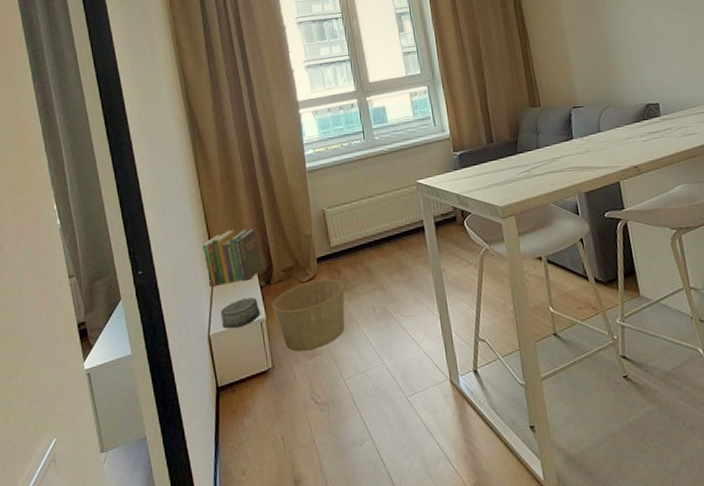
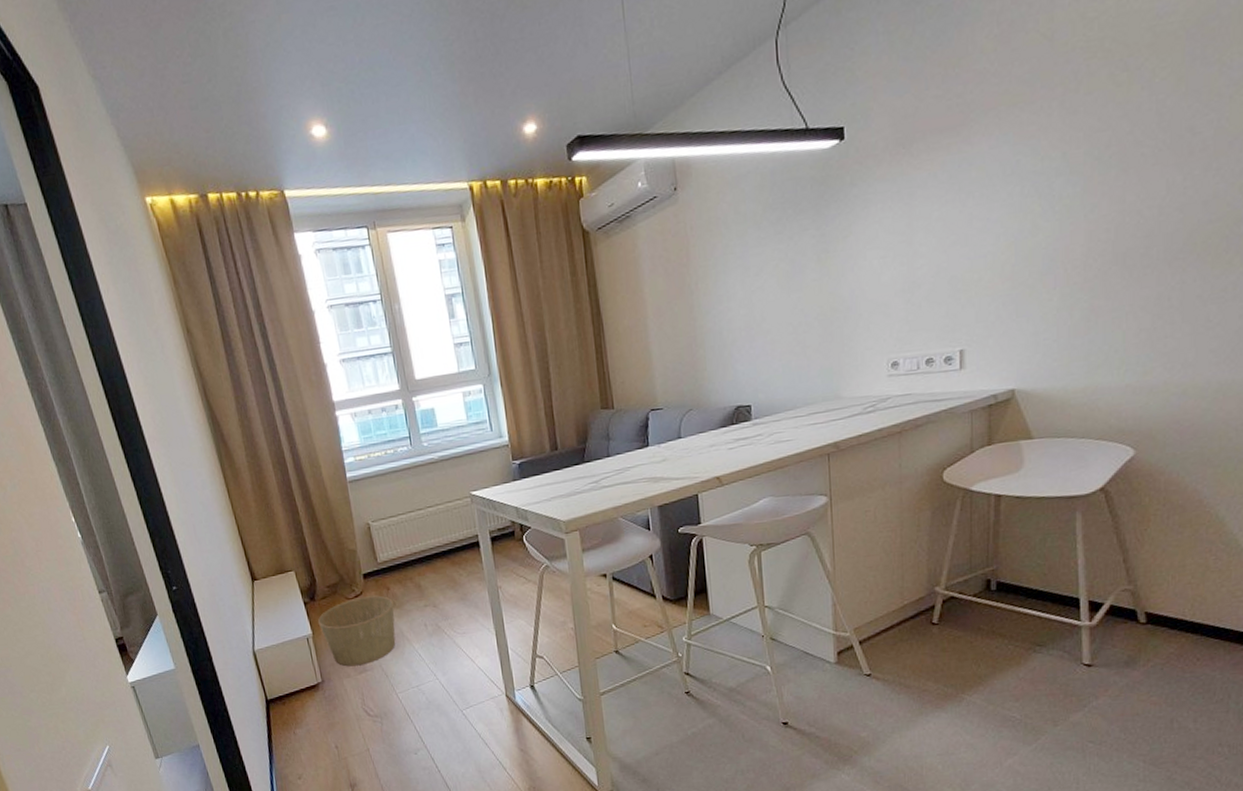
books: present [201,229,263,286] -> none [237,543,306,602]
decorative box: present [220,297,260,329] -> none [263,614,306,645]

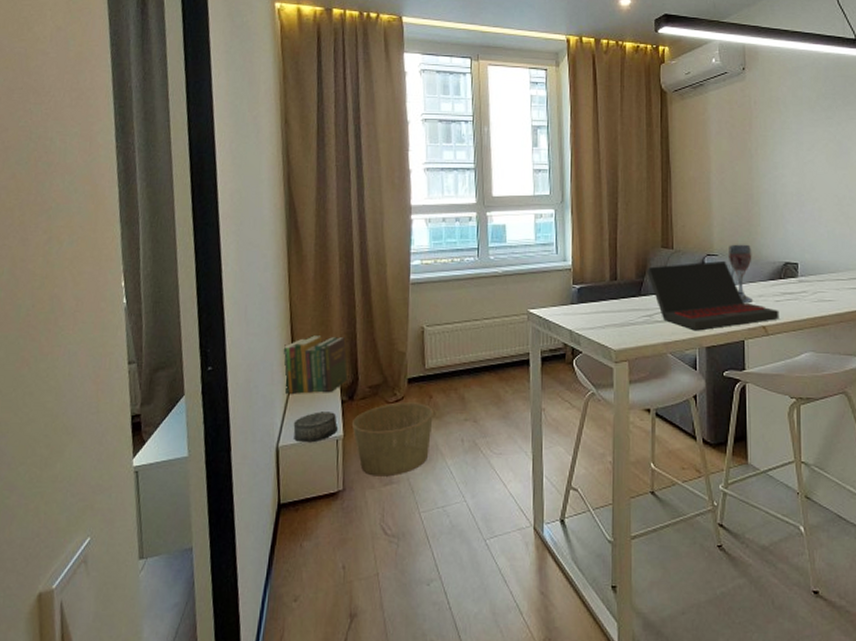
books: none [237,543,306,602] -> present [282,335,348,394]
decorative box: none [263,614,306,645] -> present [293,412,337,443]
laptop: none [588,413,734,491] -> present [647,260,779,331]
cup: none [673,392,704,455] -> present [727,244,753,303]

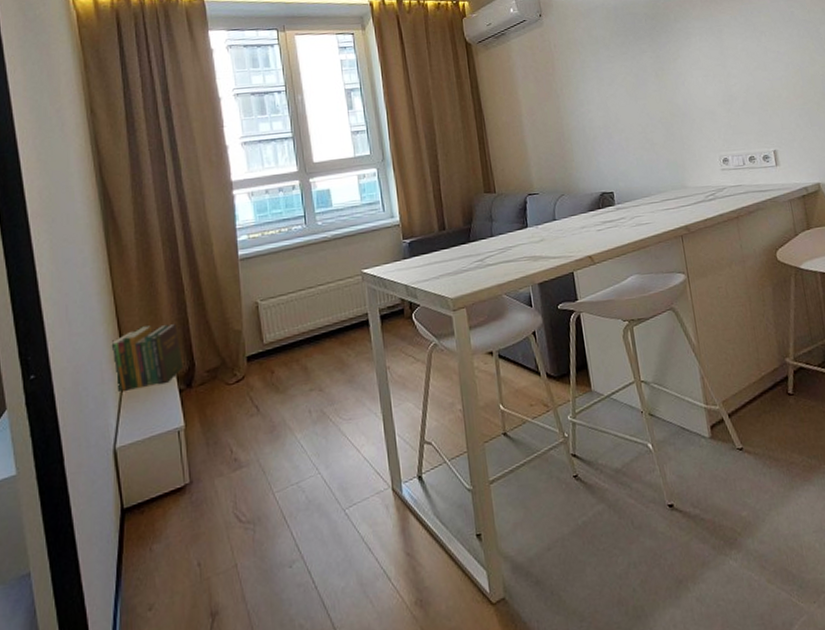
decorative box: present [293,412,337,443] -> none [130,403,178,441]
basket: present [351,402,433,477] -> none [192,379,278,463]
laptop: present [647,260,779,331] -> none [473,198,603,269]
cup: present [727,244,753,303] -> none [547,180,576,236]

